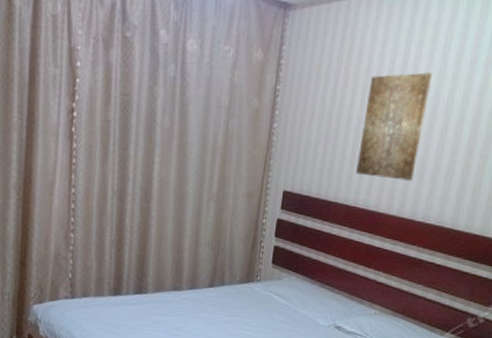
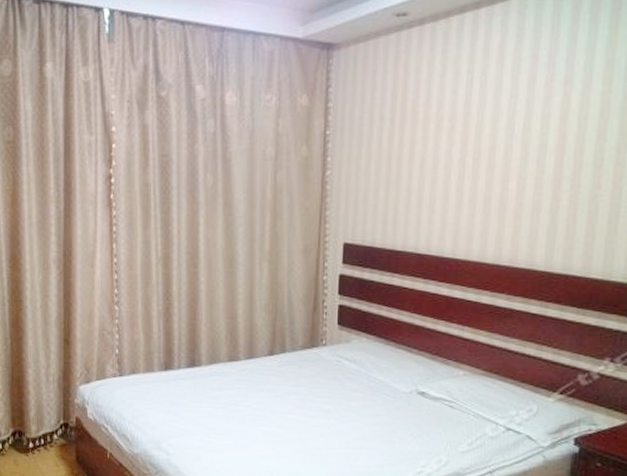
wall art: present [356,72,432,182] -> none [424,100,503,222]

